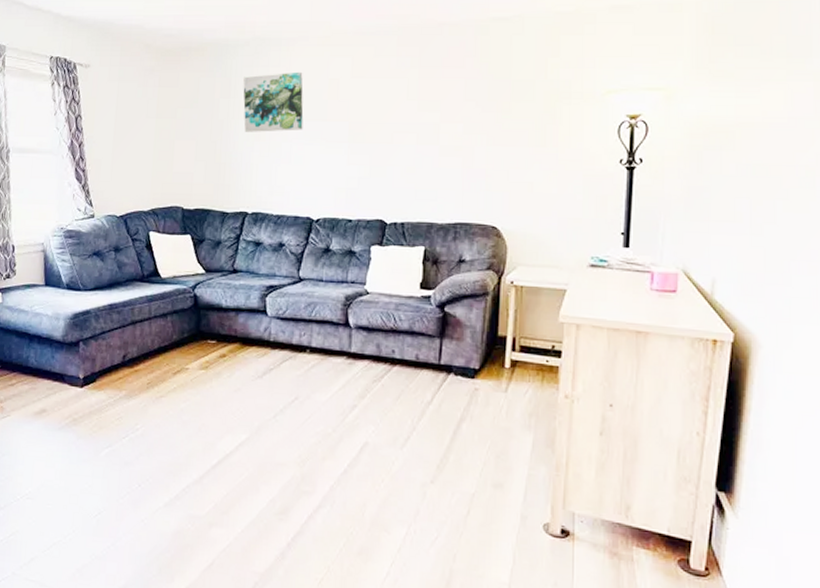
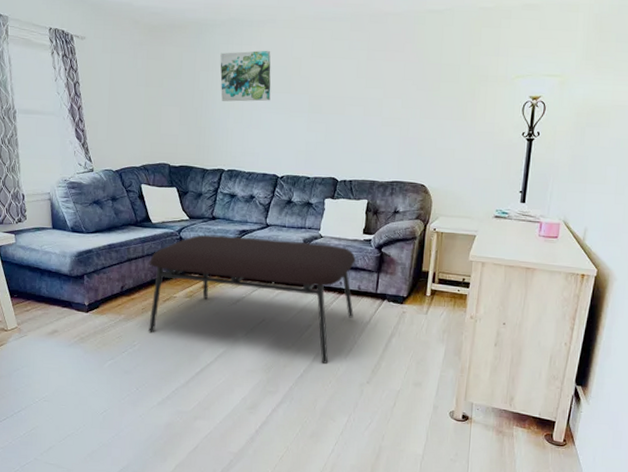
coffee table: none [154,291,412,456] -> present [148,234,356,364]

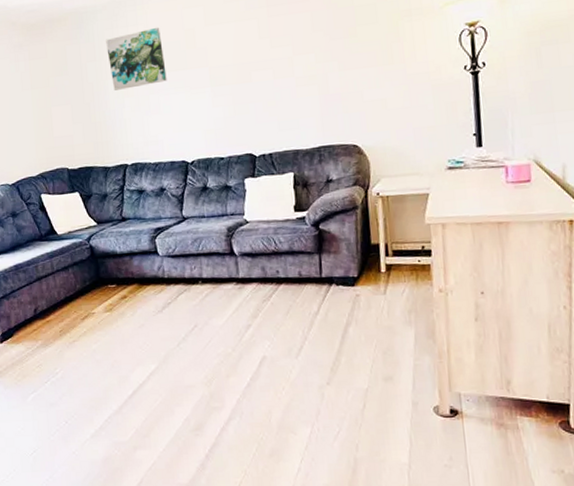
coffee table: present [148,234,356,364] -> none [60,230,298,368]

